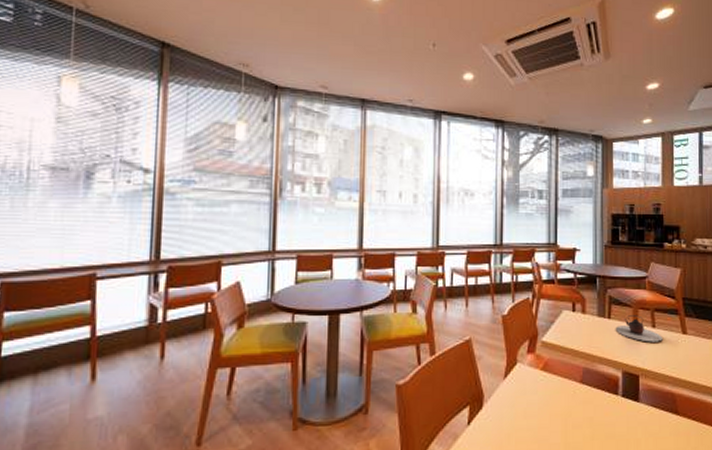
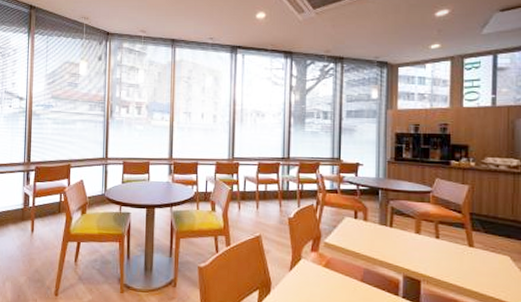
teapot: present [615,315,663,342] -> none [396,225,447,252]

